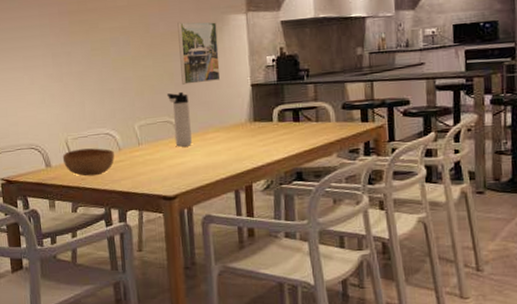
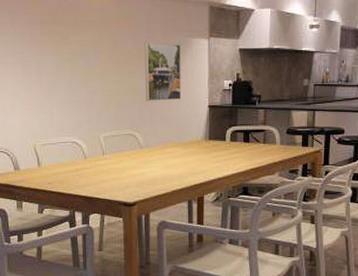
bowl: present [62,148,114,177] -> none [30,155,80,181]
thermos bottle: present [166,91,192,147] -> none [131,107,152,159]

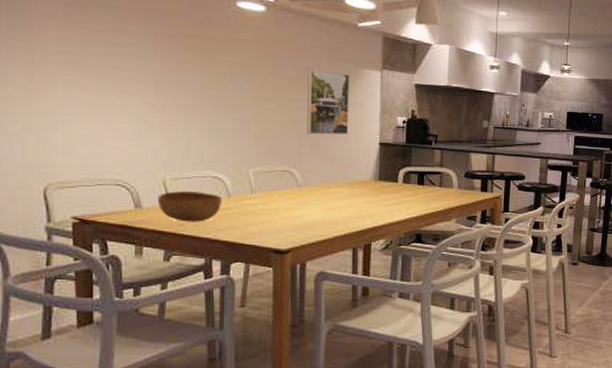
bowl: none [30,155,80,181] -> present [157,191,222,222]

